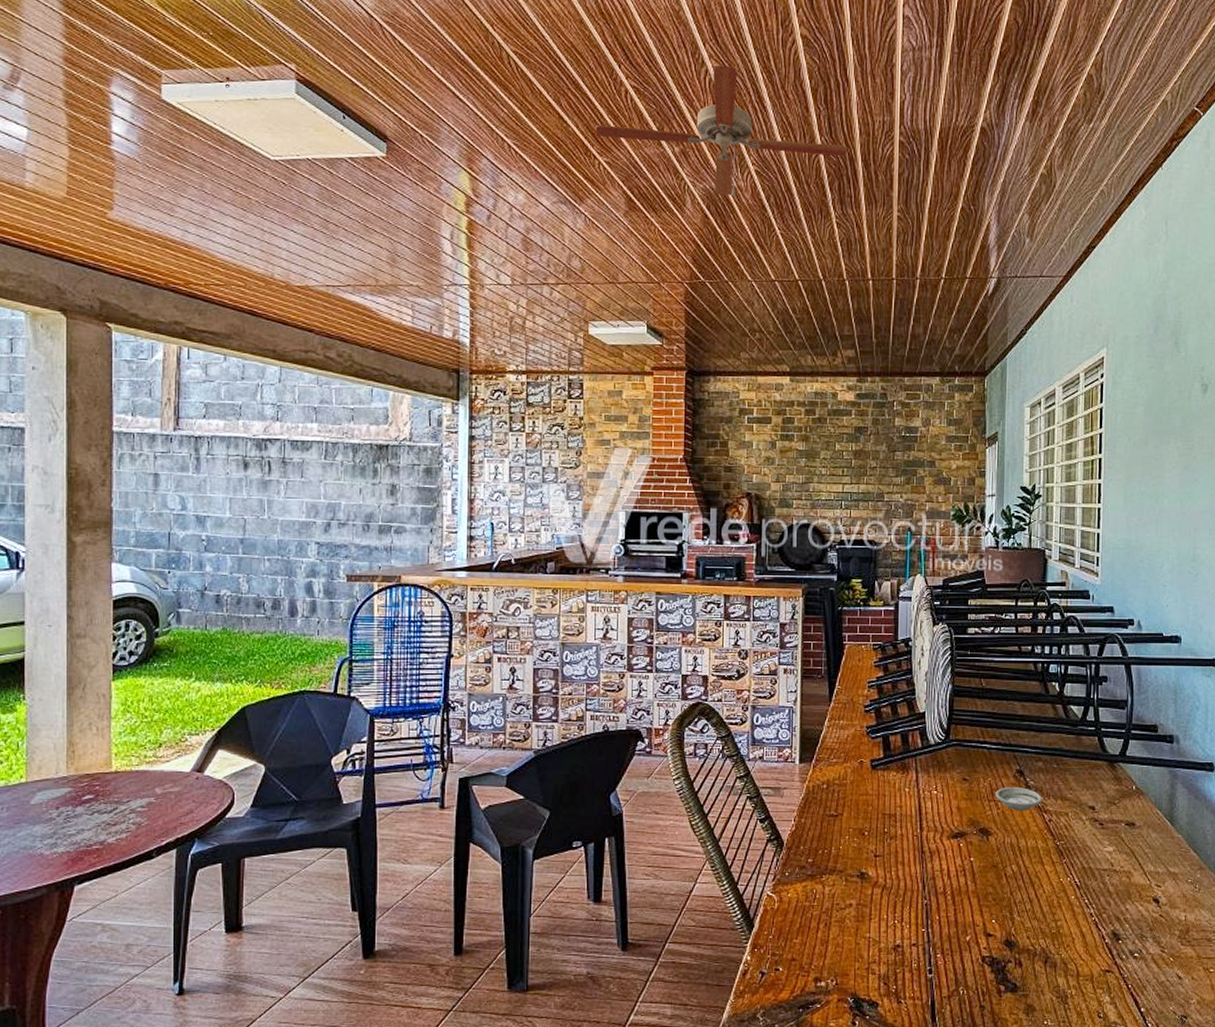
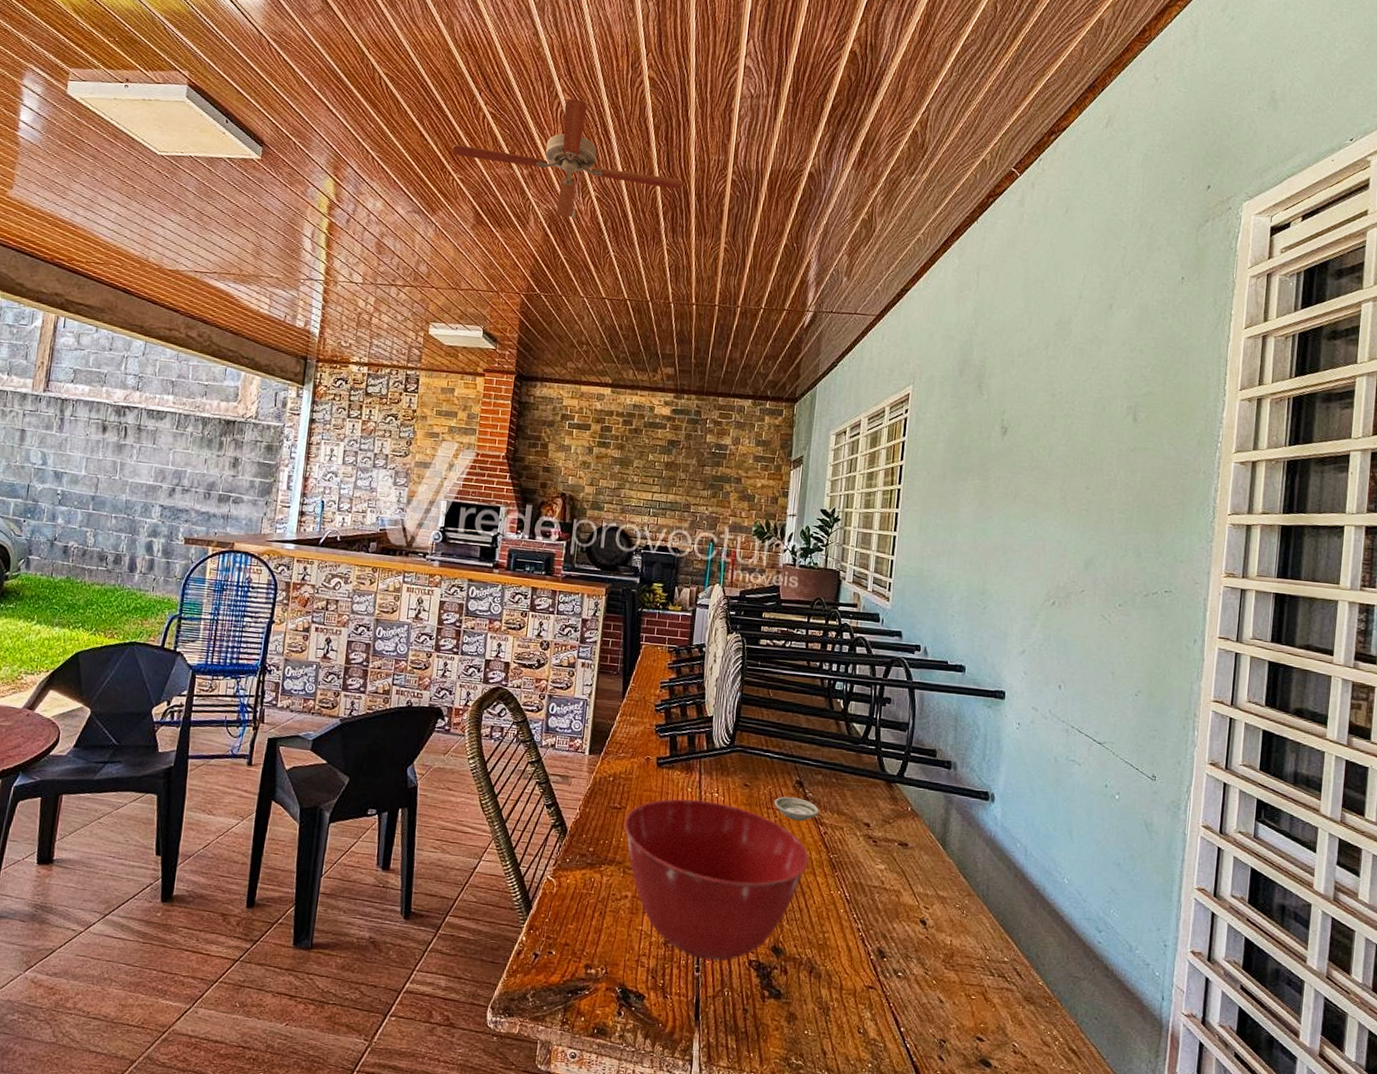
mixing bowl: none [842,799,1035,961] -> present [624,798,809,962]

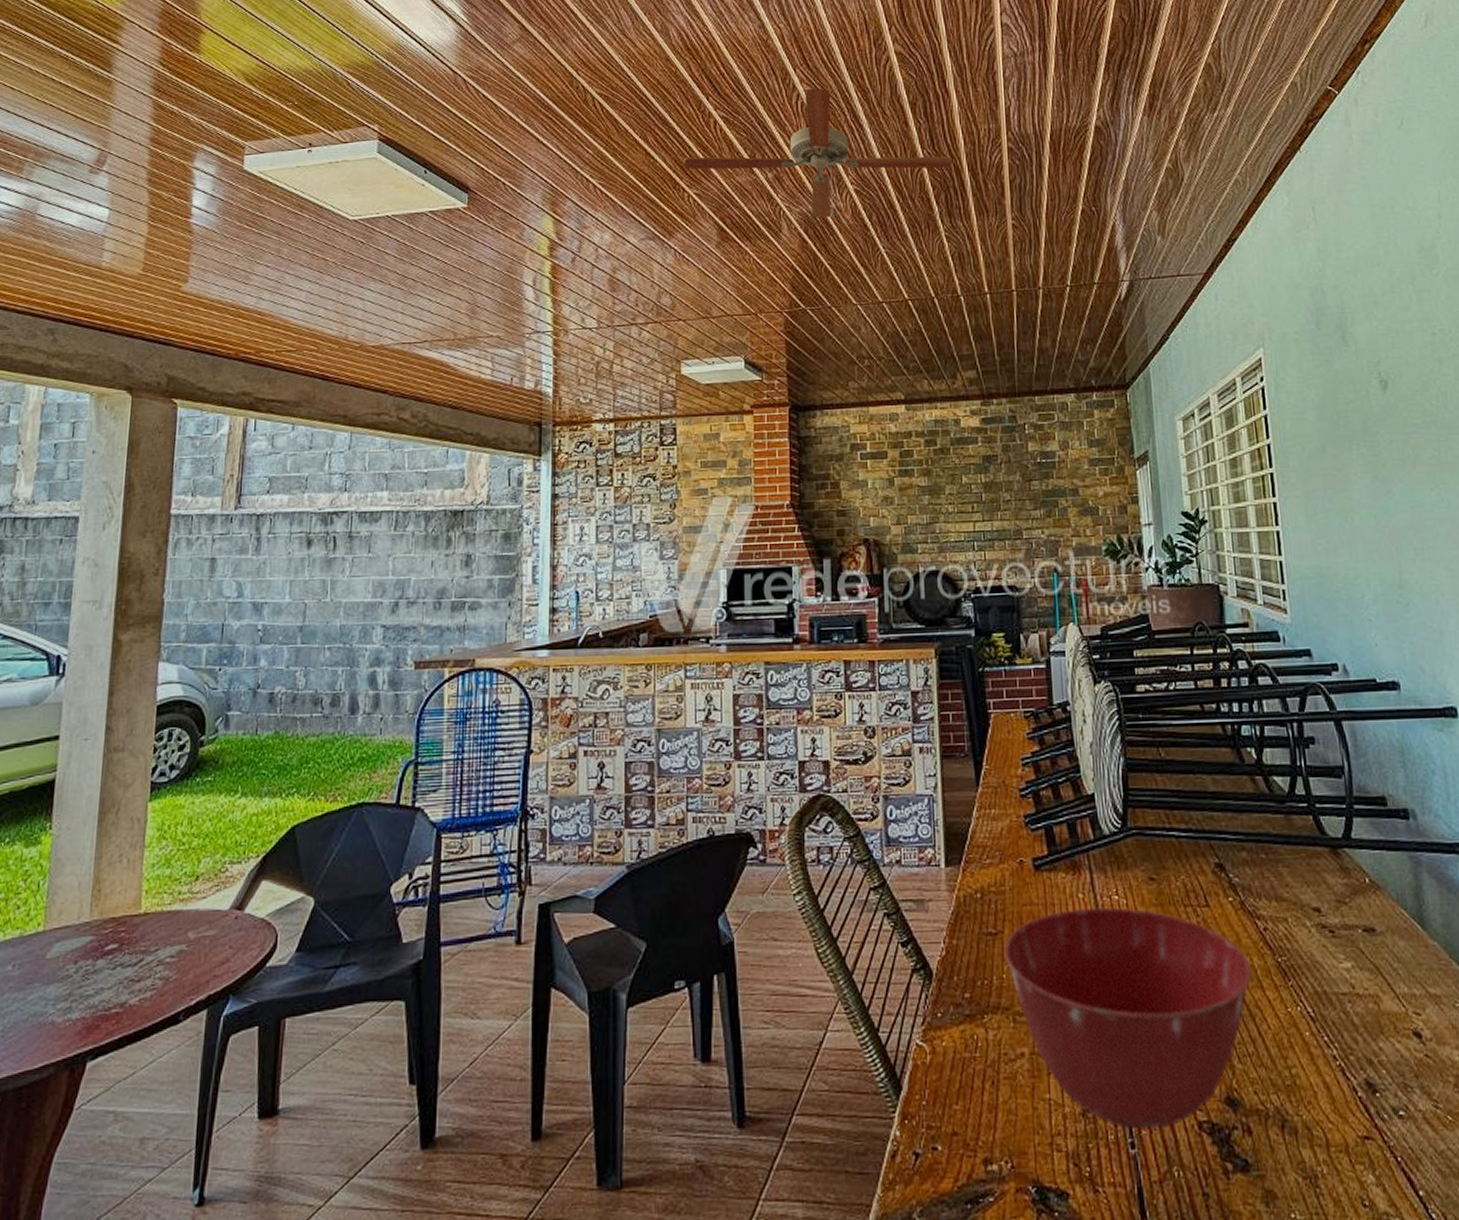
saucer: present [774,796,819,822] -> none [1192,885,1251,919]

